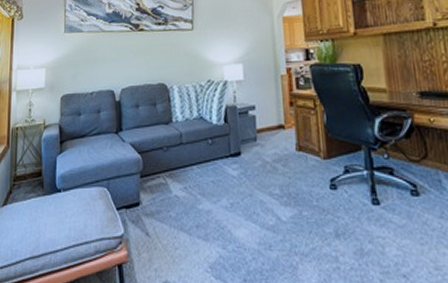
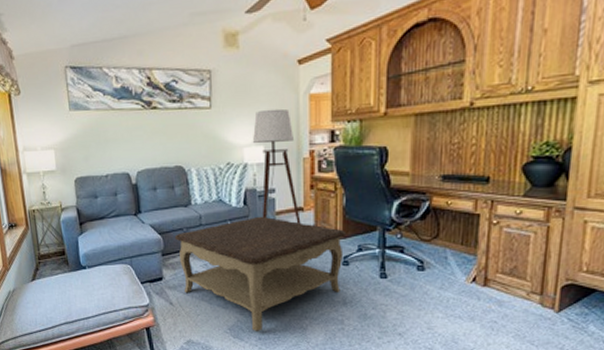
coffee table: none [154,134,331,270] -> present [174,216,347,331]
floor lamp: none [231,29,283,143] -> present [252,108,301,224]

